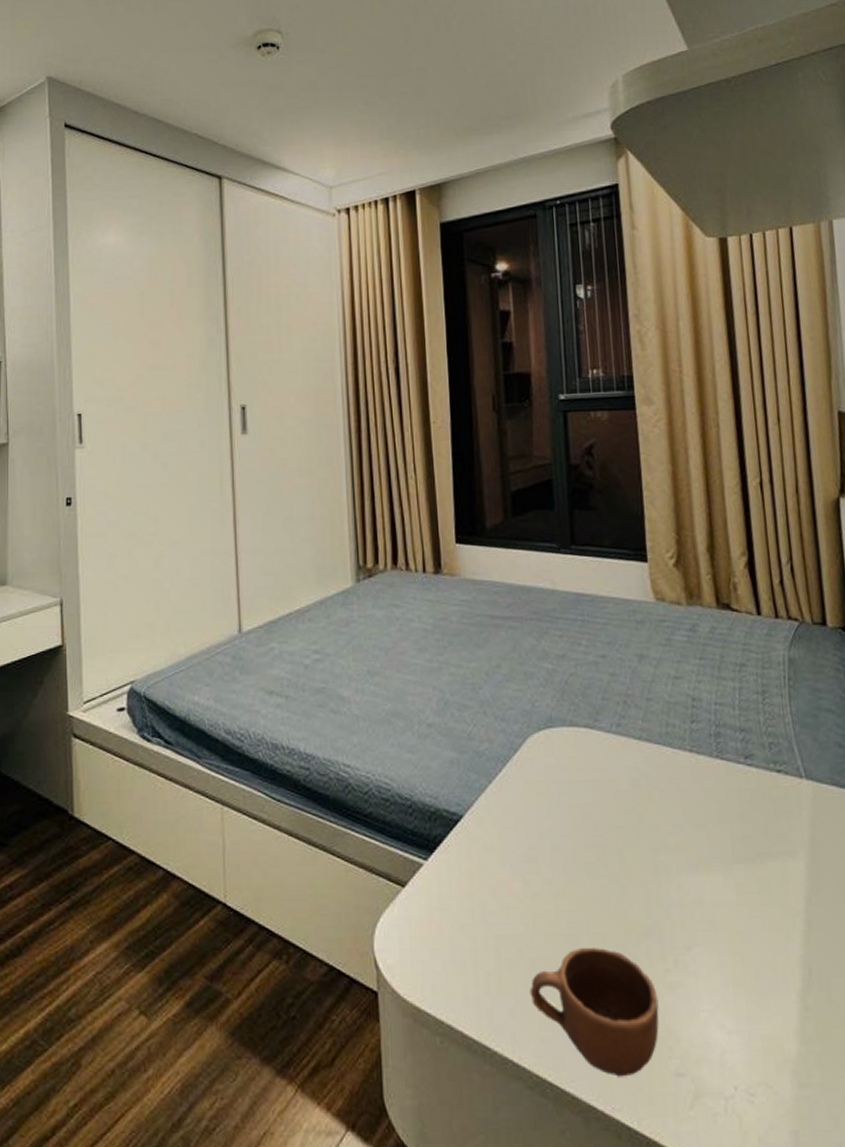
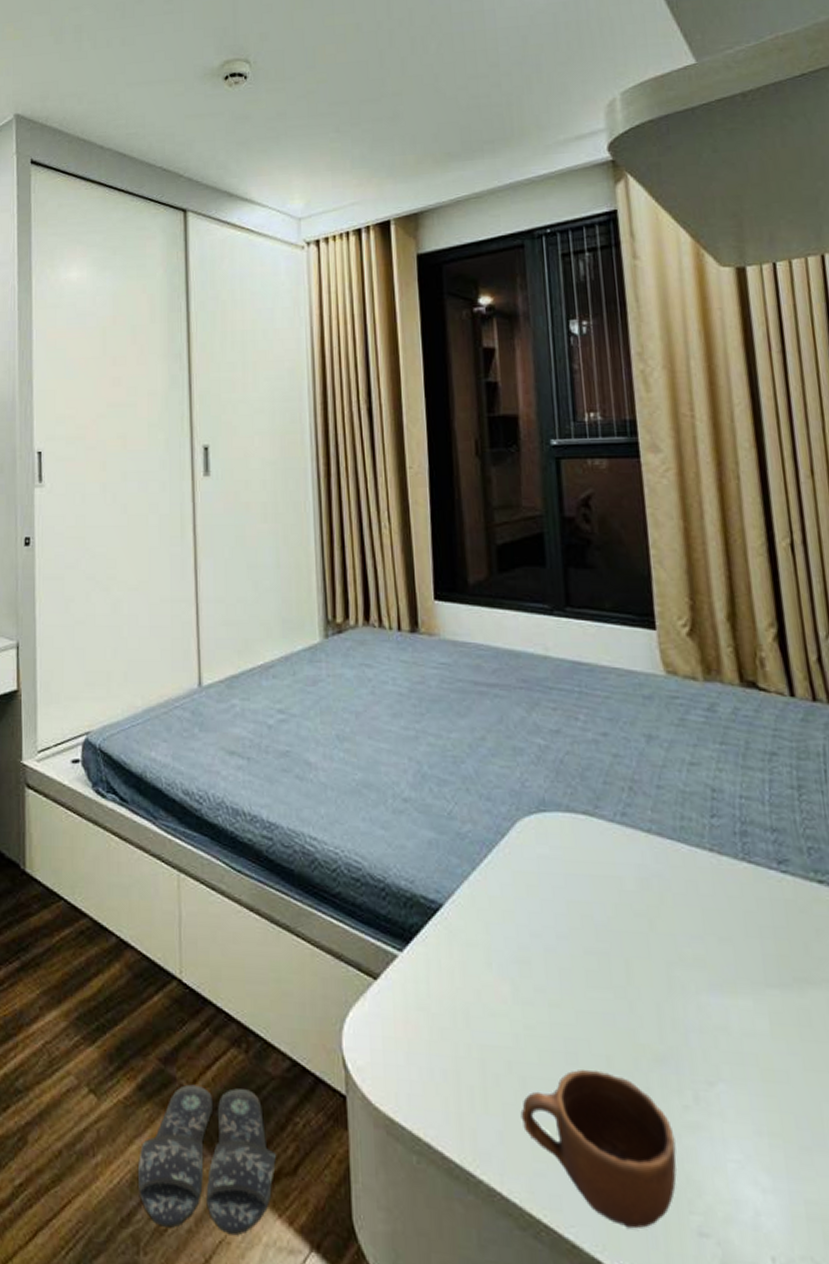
slippers: none [188,996,316,1127] -> present [138,1084,277,1235]

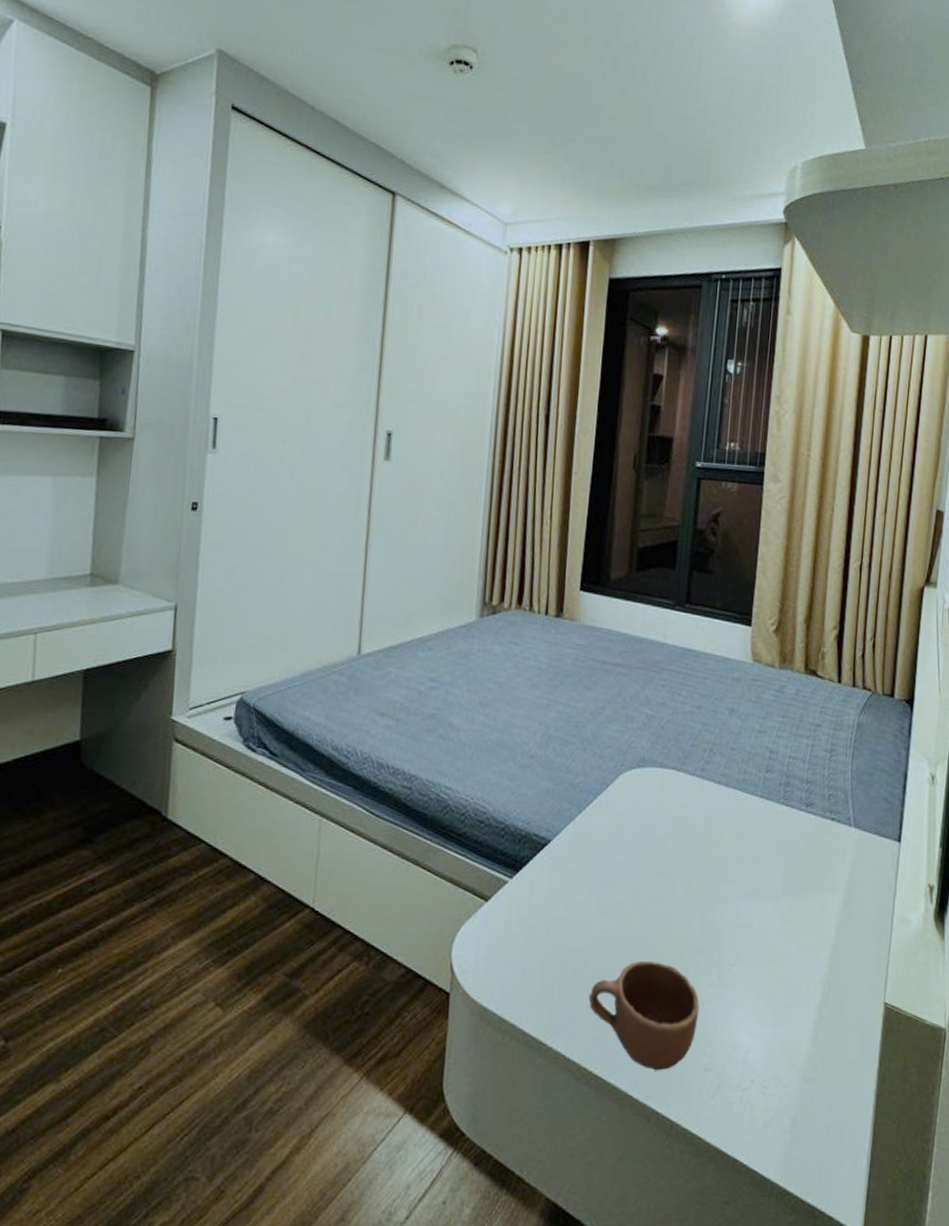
slippers: present [138,1084,277,1235] -> none [255,993,385,1108]

